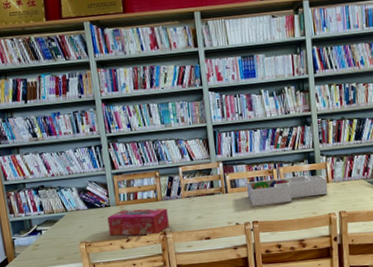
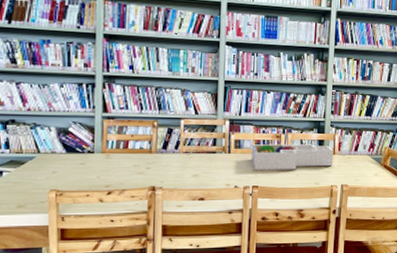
tissue box: present [107,208,169,236] -> none [88,159,161,189]

